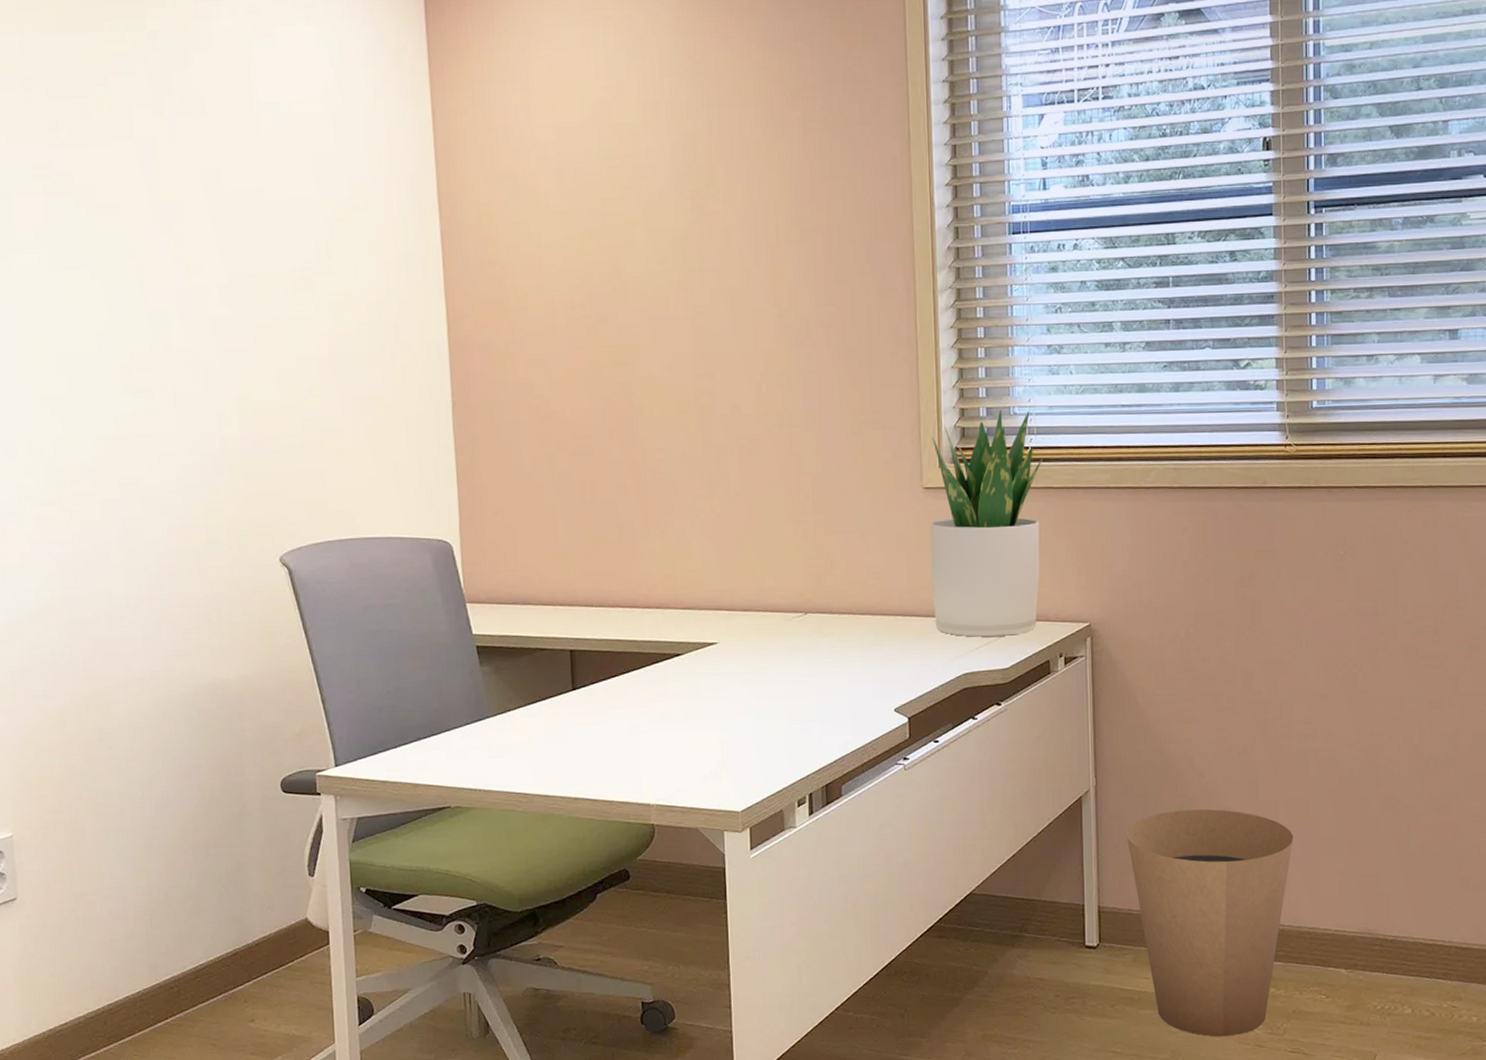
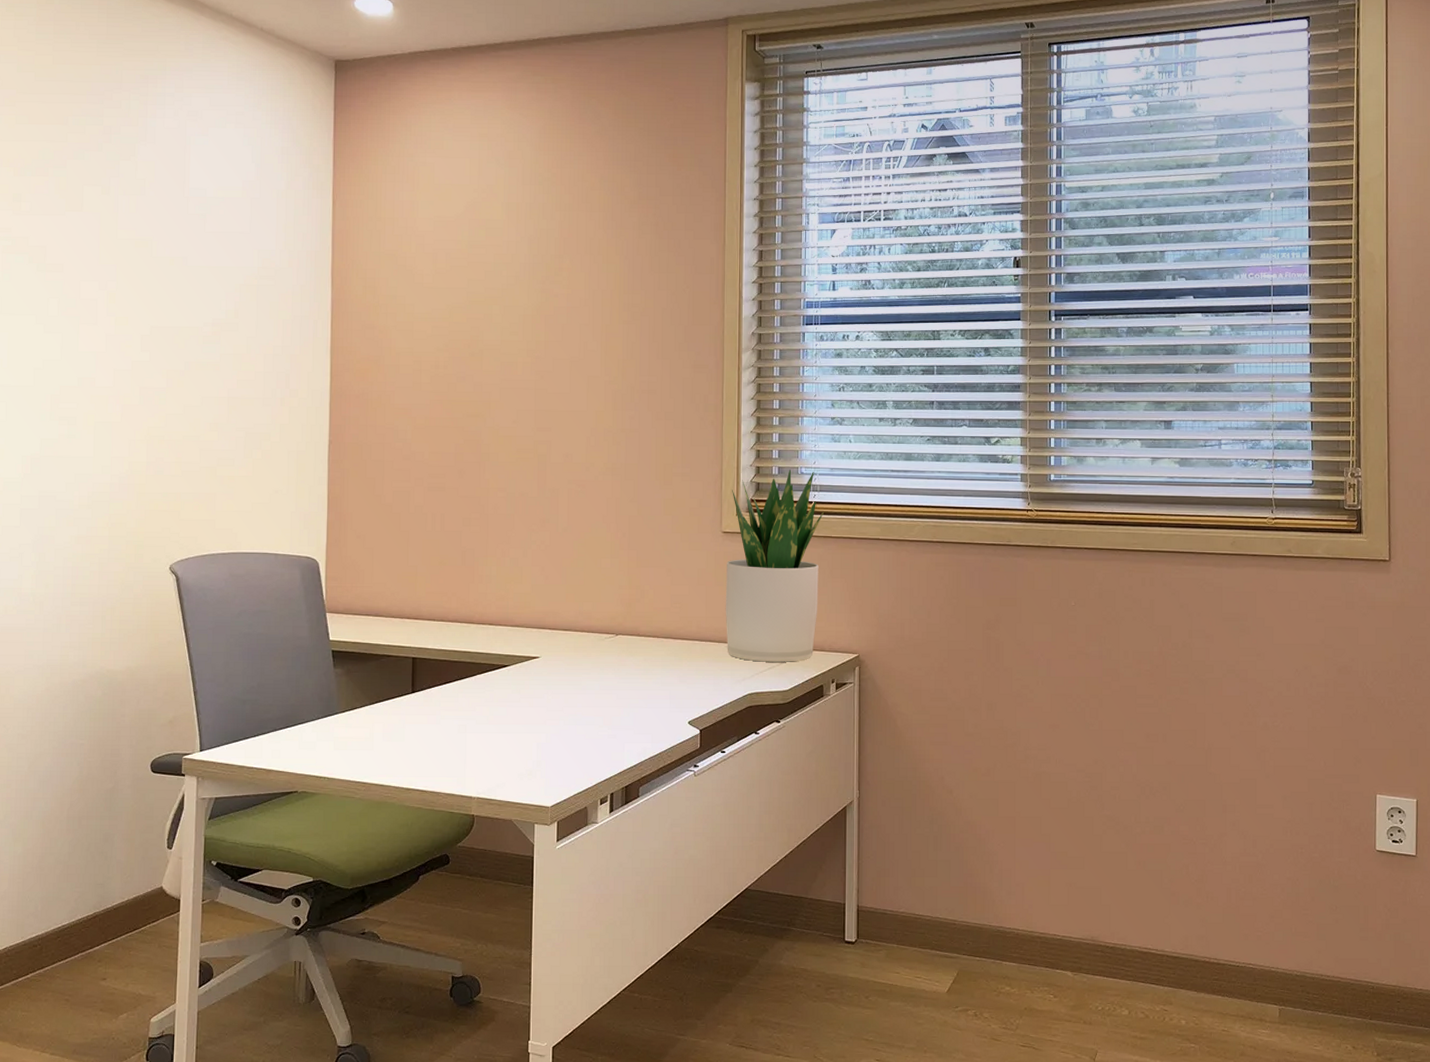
trash can: present [1126,809,1294,1037] -> none [883,822,1029,1029]

